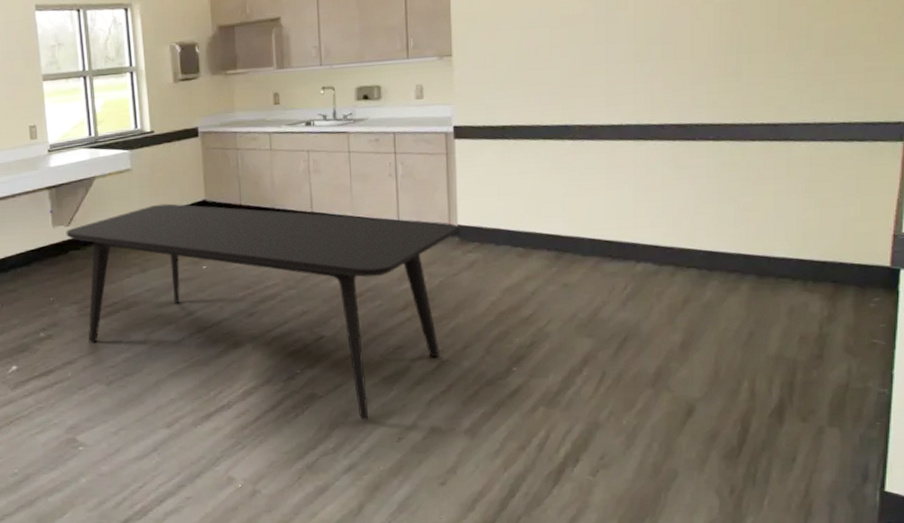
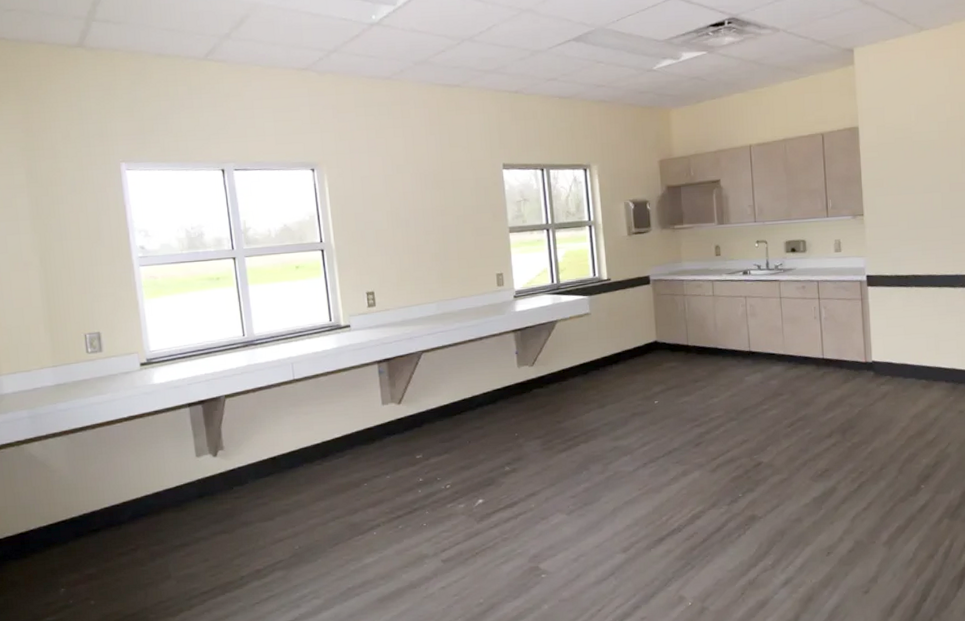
dining table: present [66,203,457,420] -> none [530,344,872,538]

